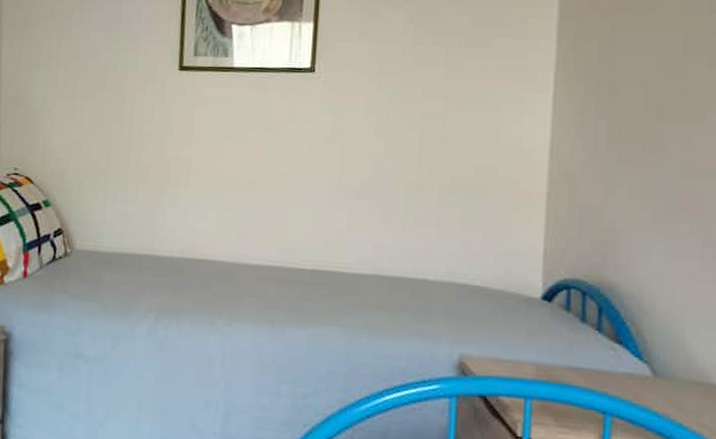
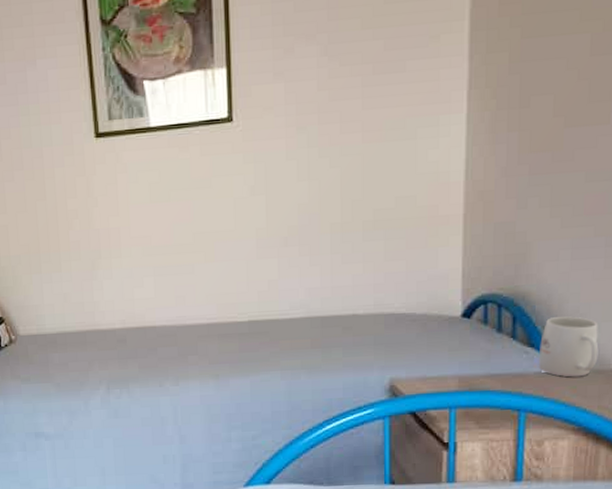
mug: none [626,315,697,386] -> present [538,316,599,377]

